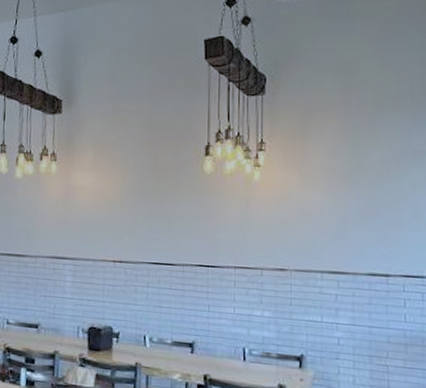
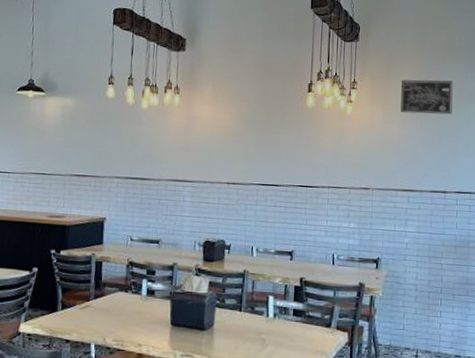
wall art: none [322,137,391,180] -> present [401,79,453,115]

